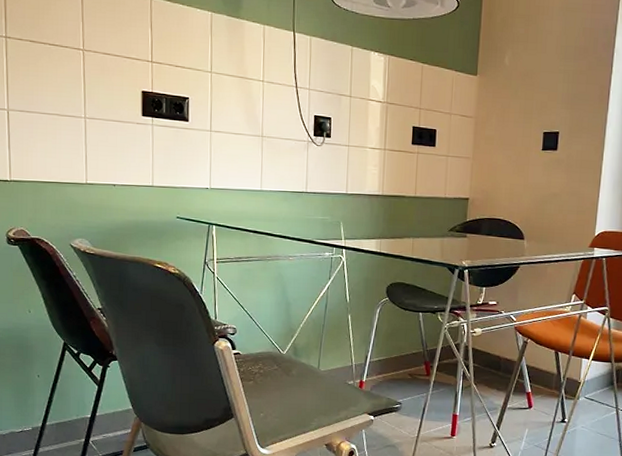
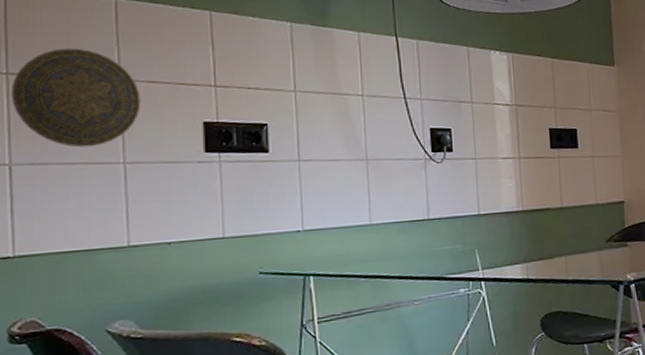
decorative plate: none [8,20,98,102] -> present [10,48,141,148]

